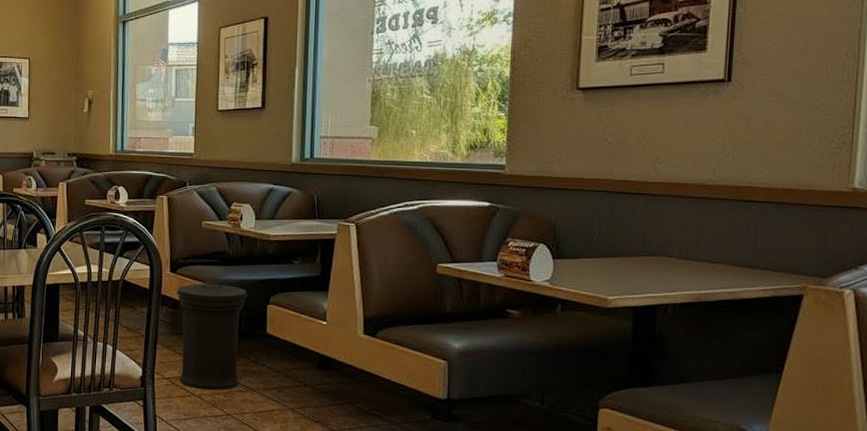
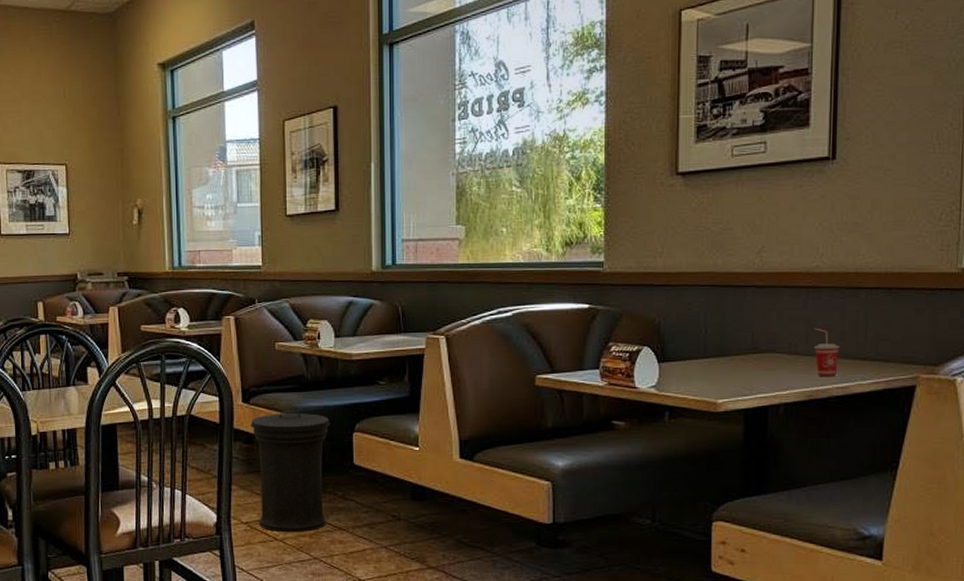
beverage cup: none [704,235,729,282] -> present [813,327,840,377]

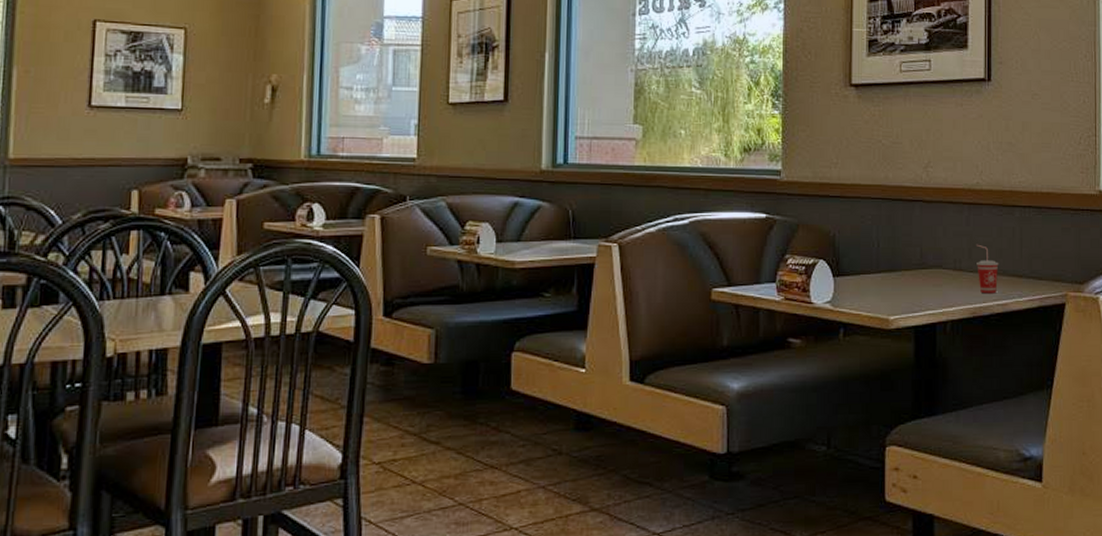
trash can: present [251,410,330,533] -> none [392,326,486,474]

